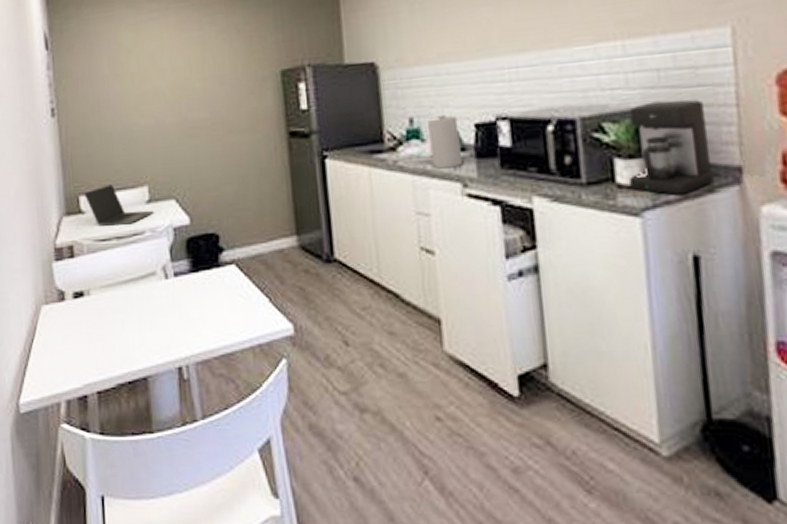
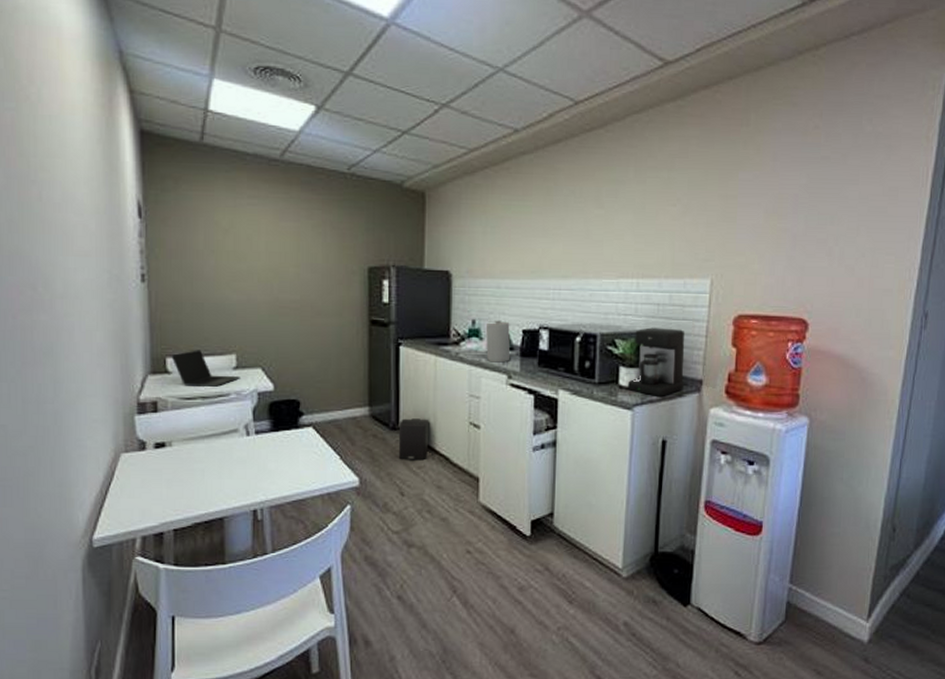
pedal bin: none [333,246,373,300] -> present [398,418,429,461]

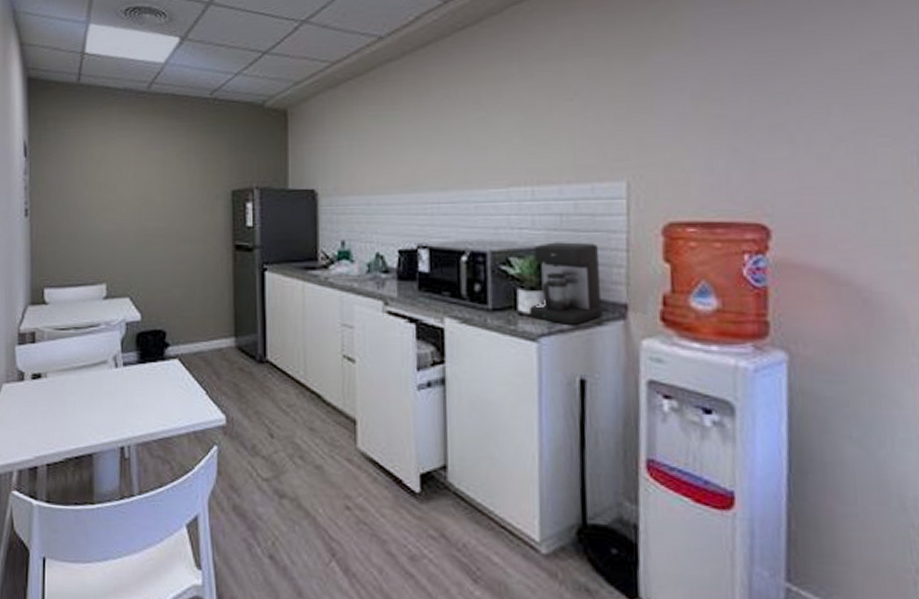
laptop: present [171,350,240,387] -> none [48,280,110,317]
pedal bin: present [398,418,429,461] -> none [266,350,299,398]
paper towel holder: present [485,320,511,363] -> none [356,240,386,287]

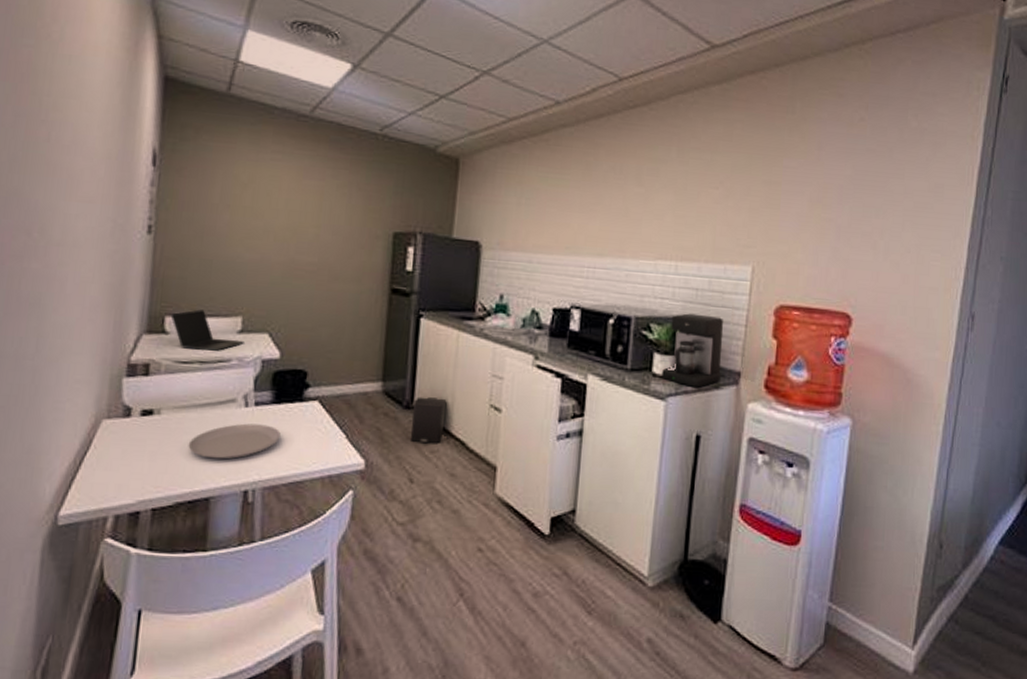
laptop: none [48,280,110,317] -> present [170,309,244,351]
plate: none [71,383,148,418] -> present [188,423,281,460]
pedal bin: none [266,350,299,398] -> present [410,397,447,444]

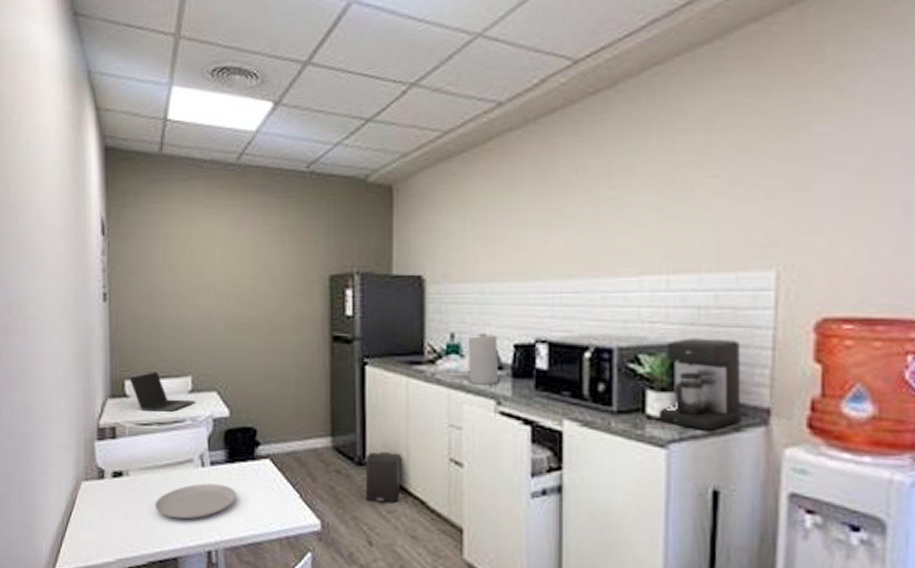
paper towel holder: none [513,296,540,342] -> present [467,333,499,385]

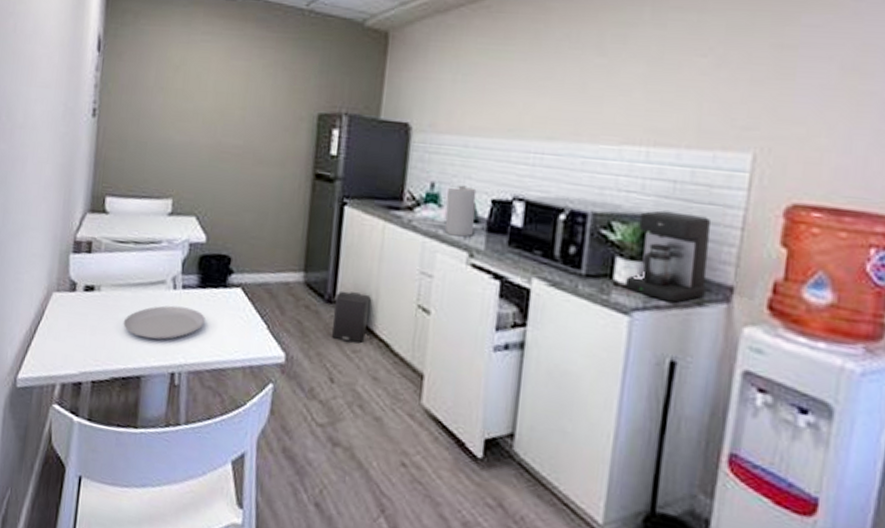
laptop: present [129,372,196,412] -> none [110,191,174,232]

